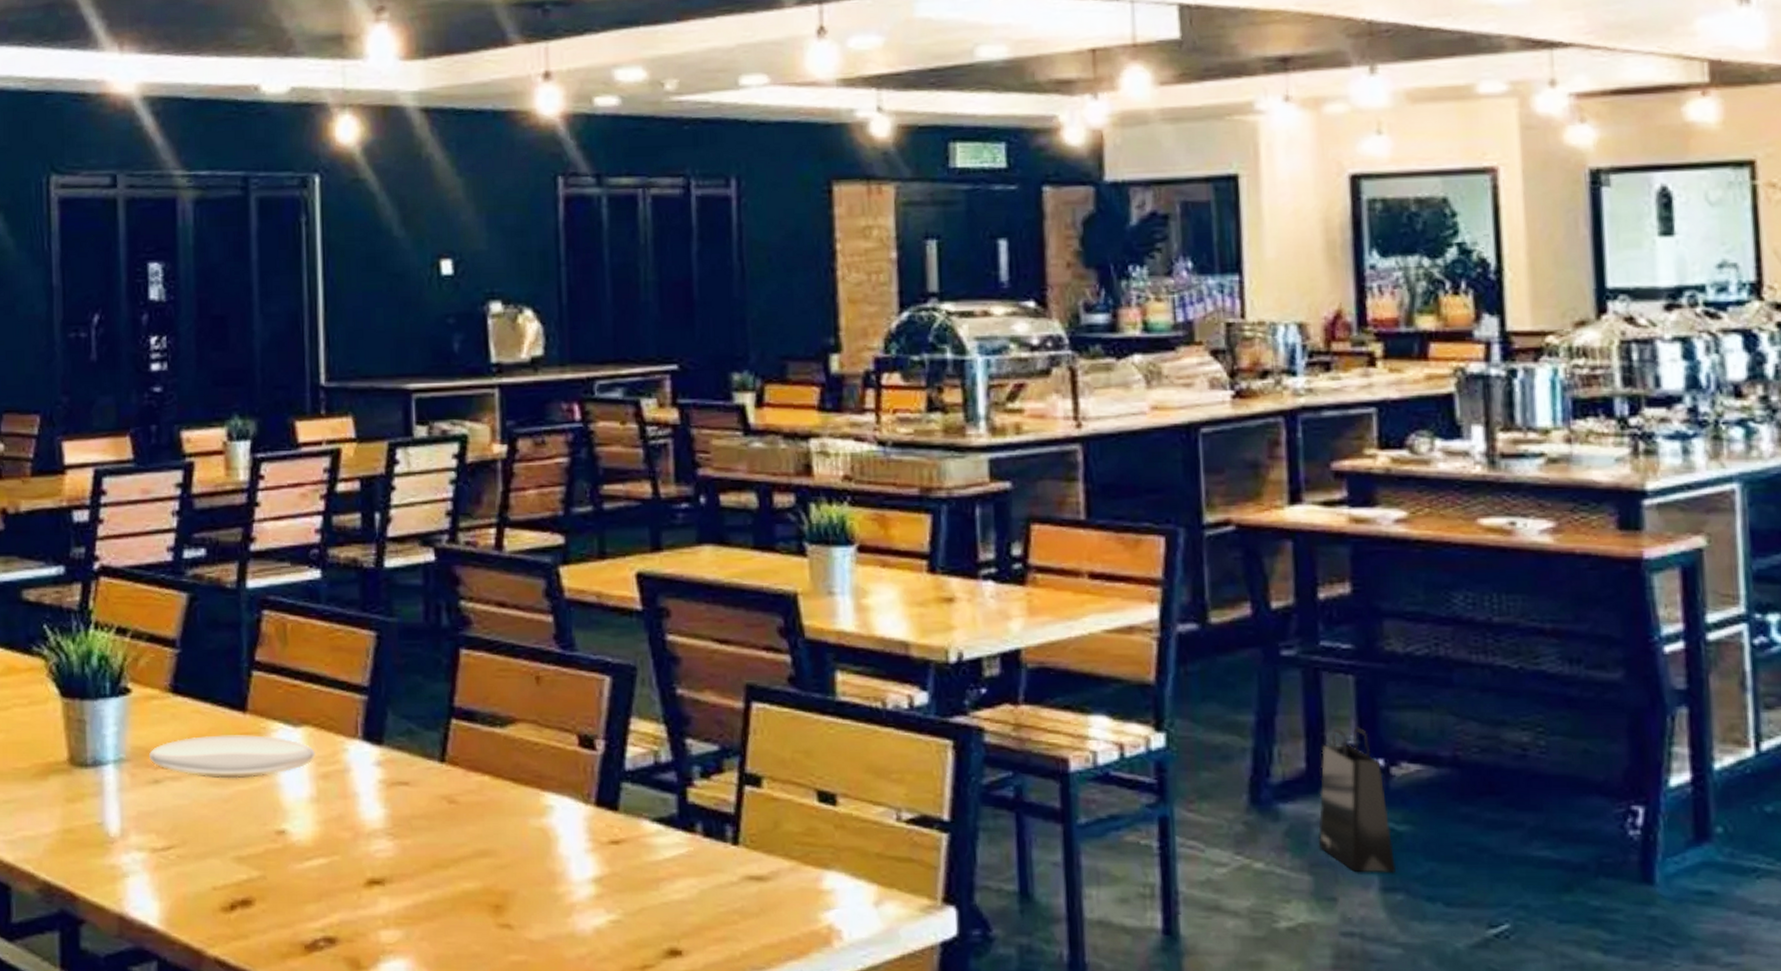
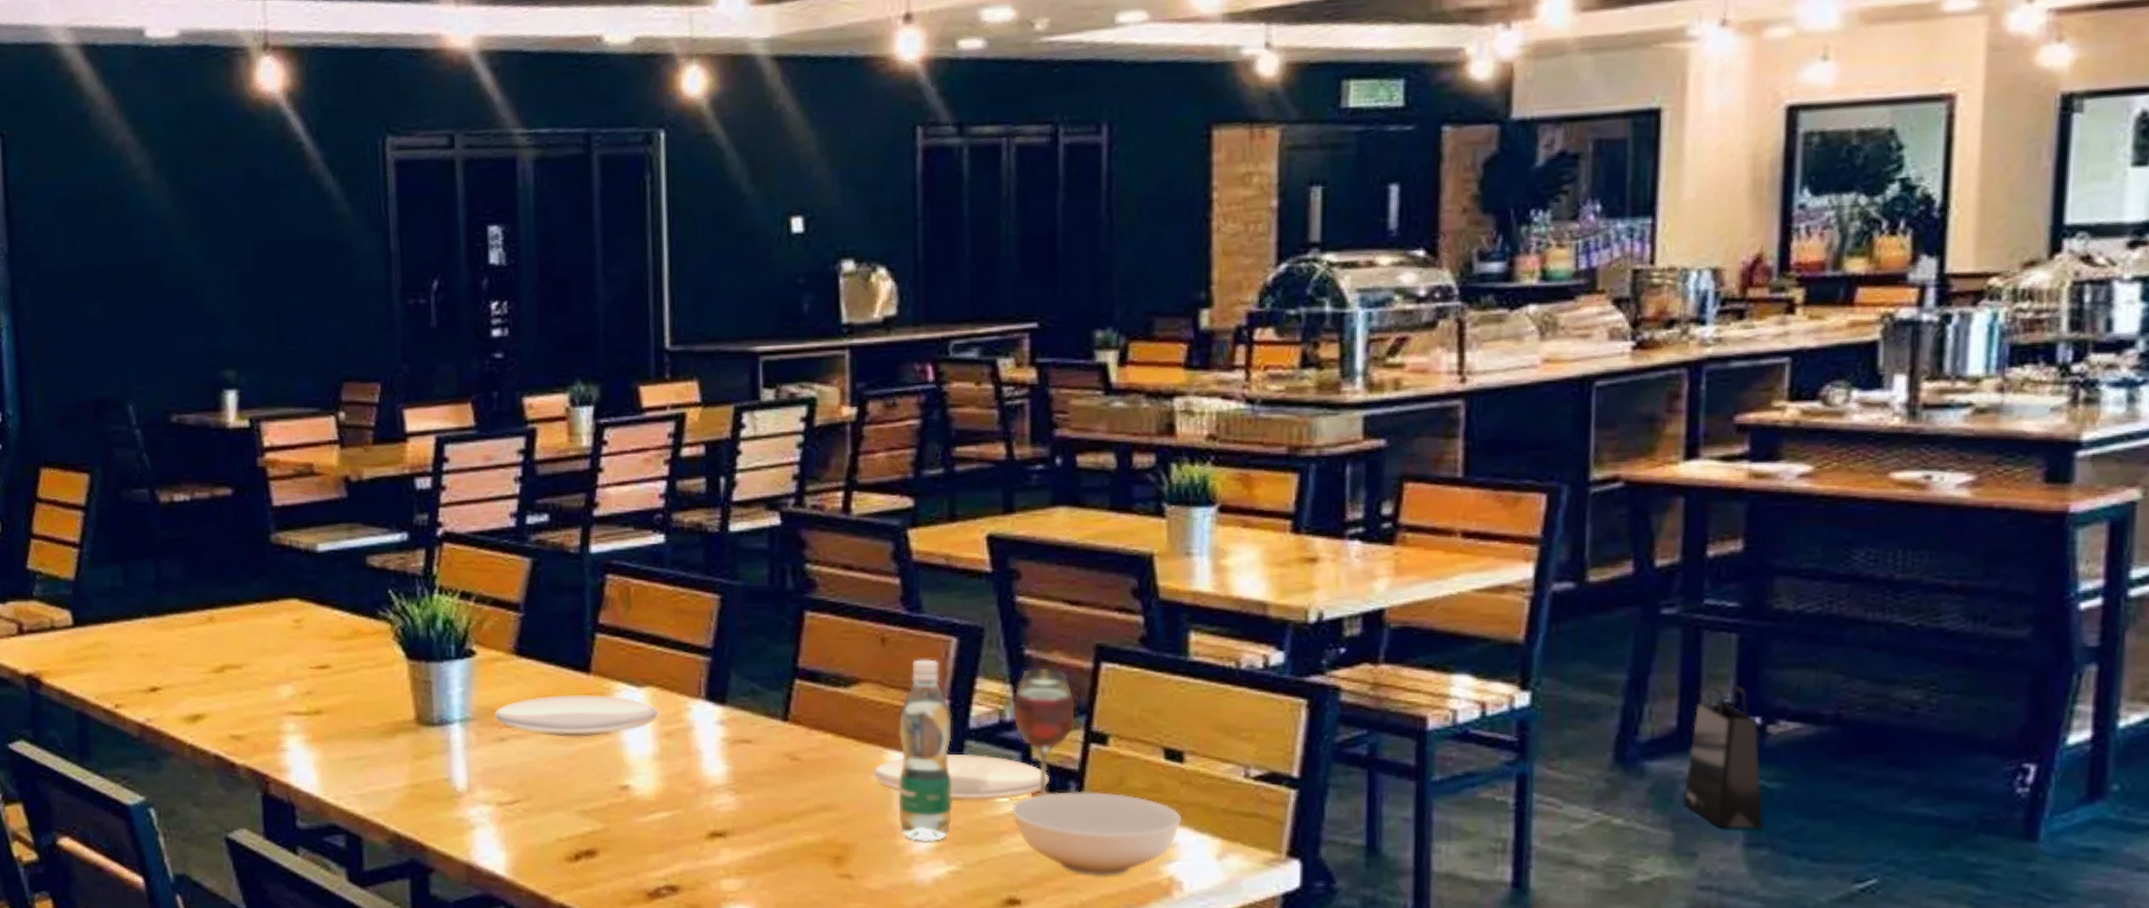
plate: none [531,797,706,846] -> present [873,754,1049,801]
bottle: none [555,698,611,888] -> present [898,659,952,841]
wineglass: none [666,707,729,841] -> present [1012,668,1075,796]
bowl: none [670,836,838,925] -> present [1012,791,1182,876]

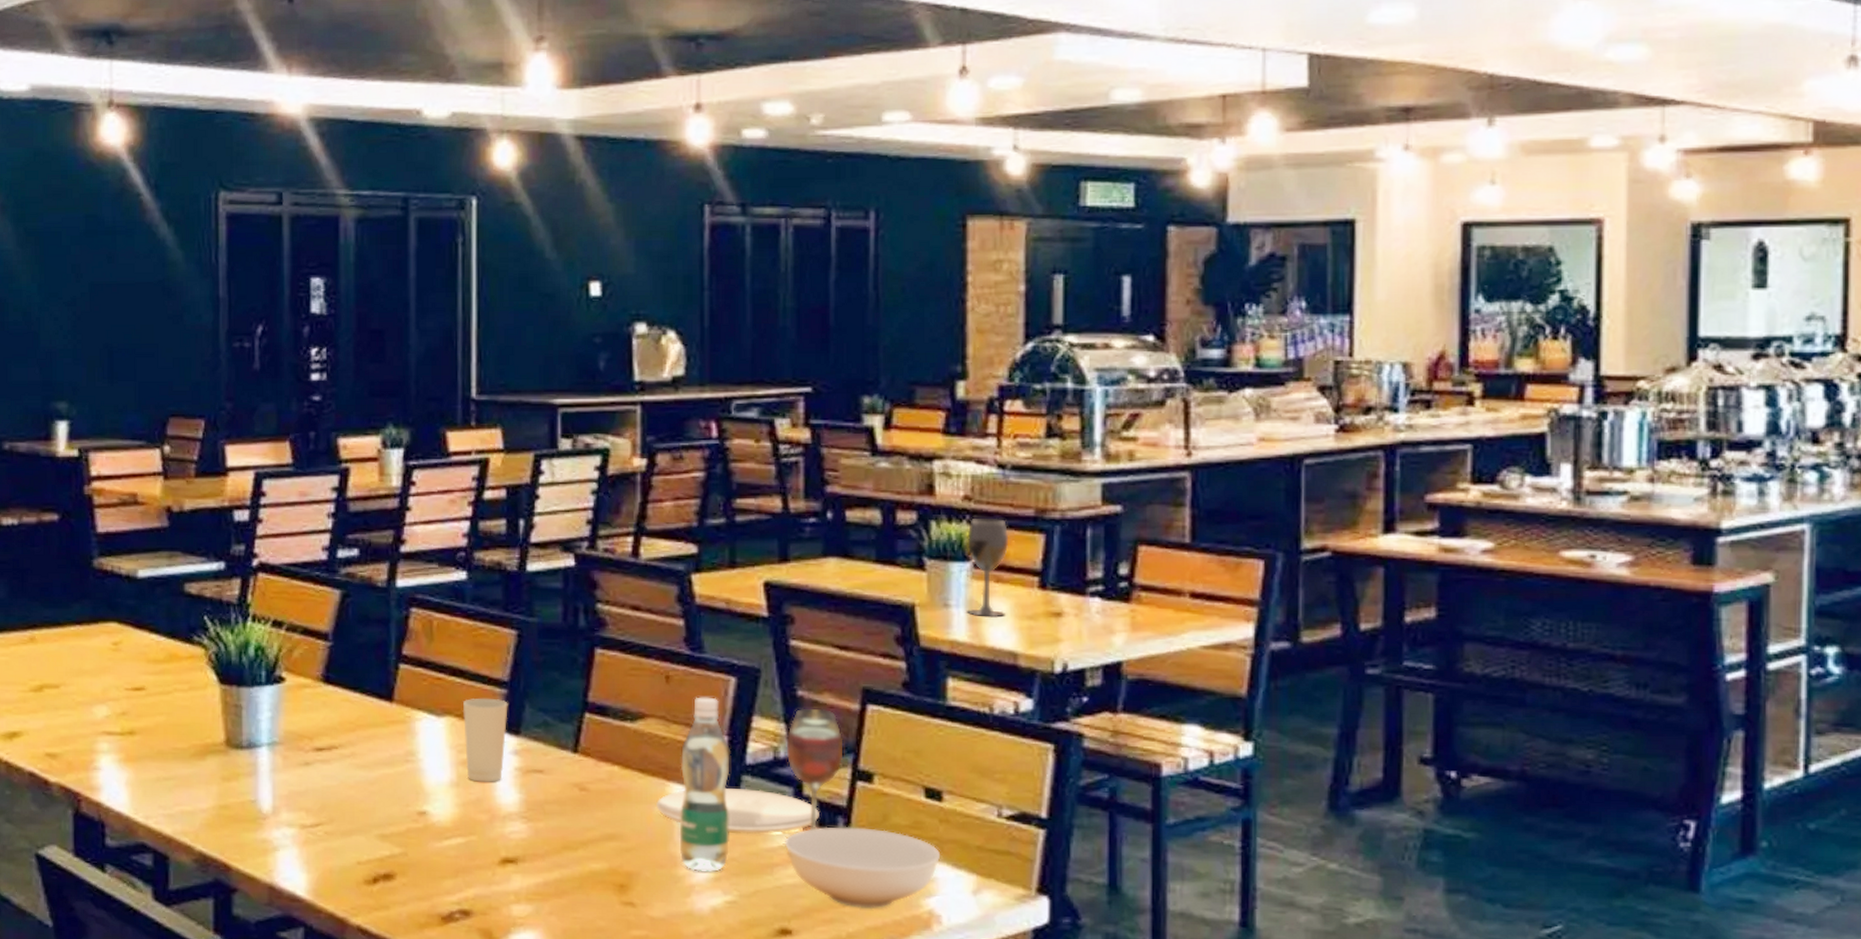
plate: present [493,695,659,737] -> none [300,722,456,763]
cup: none [665,666,713,754] -> present [463,698,508,782]
wine glass: none [1211,457,1259,566] -> present [967,517,1009,618]
shopping bag: present [1682,685,1763,830] -> none [1389,741,1460,877]

